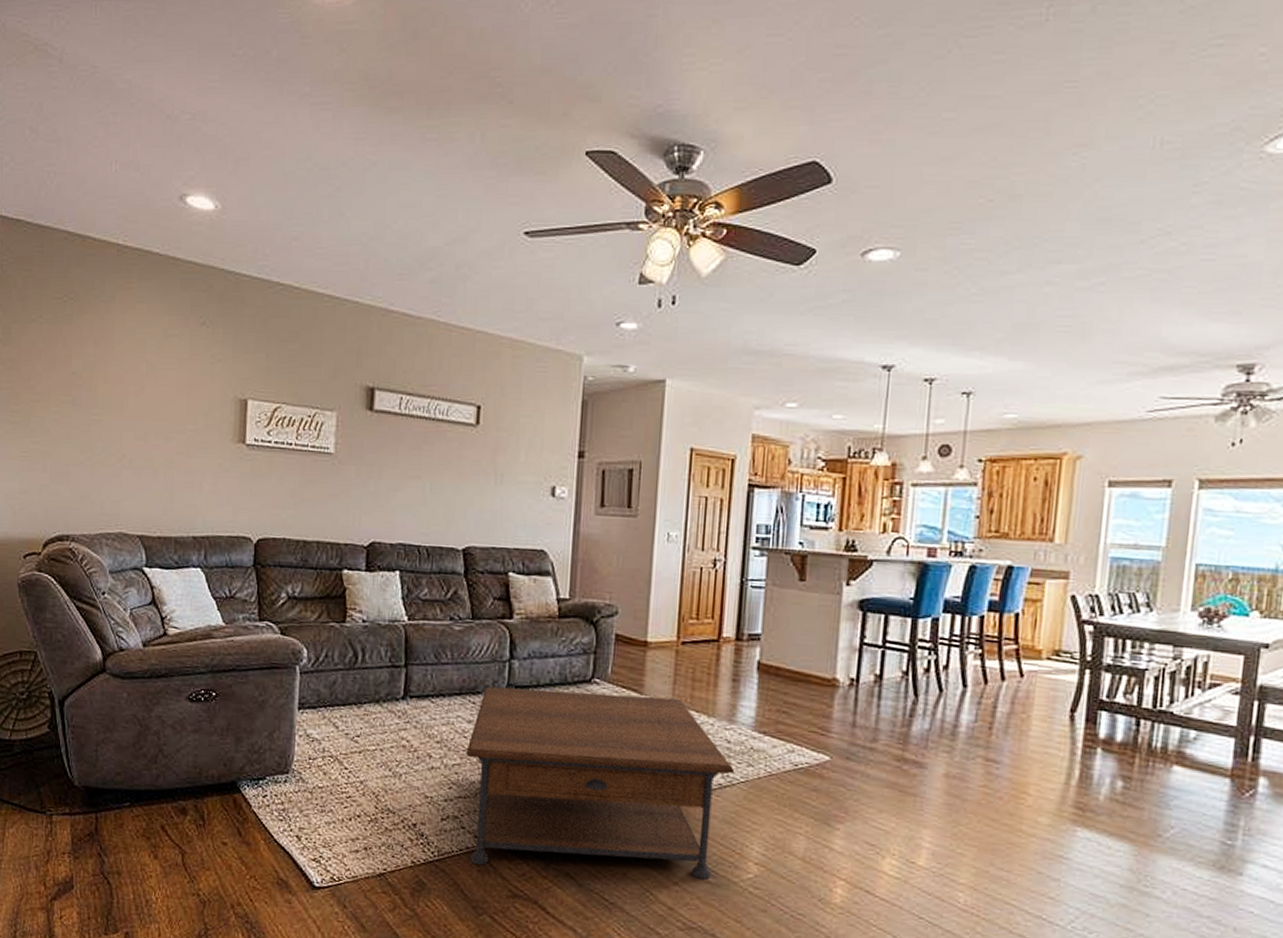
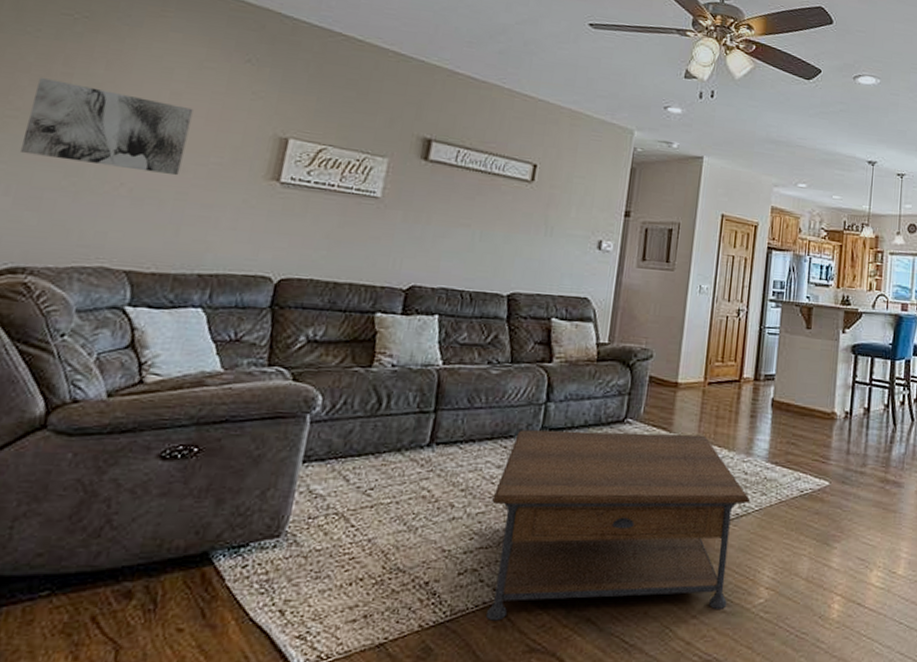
wall art: none [46,361,166,445] -> present [19,77,194,176]

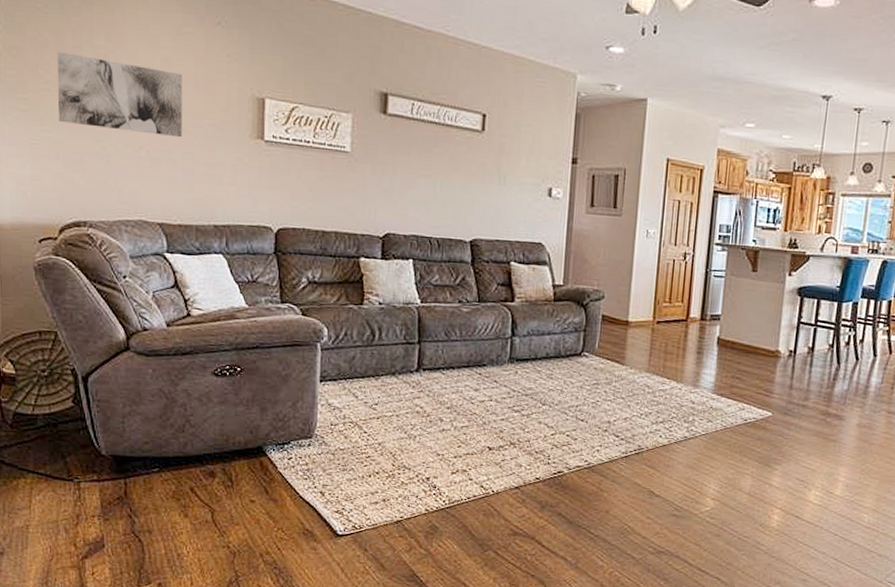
coffee table: present [485,430,751,621] -> none [473,360,698,513]

